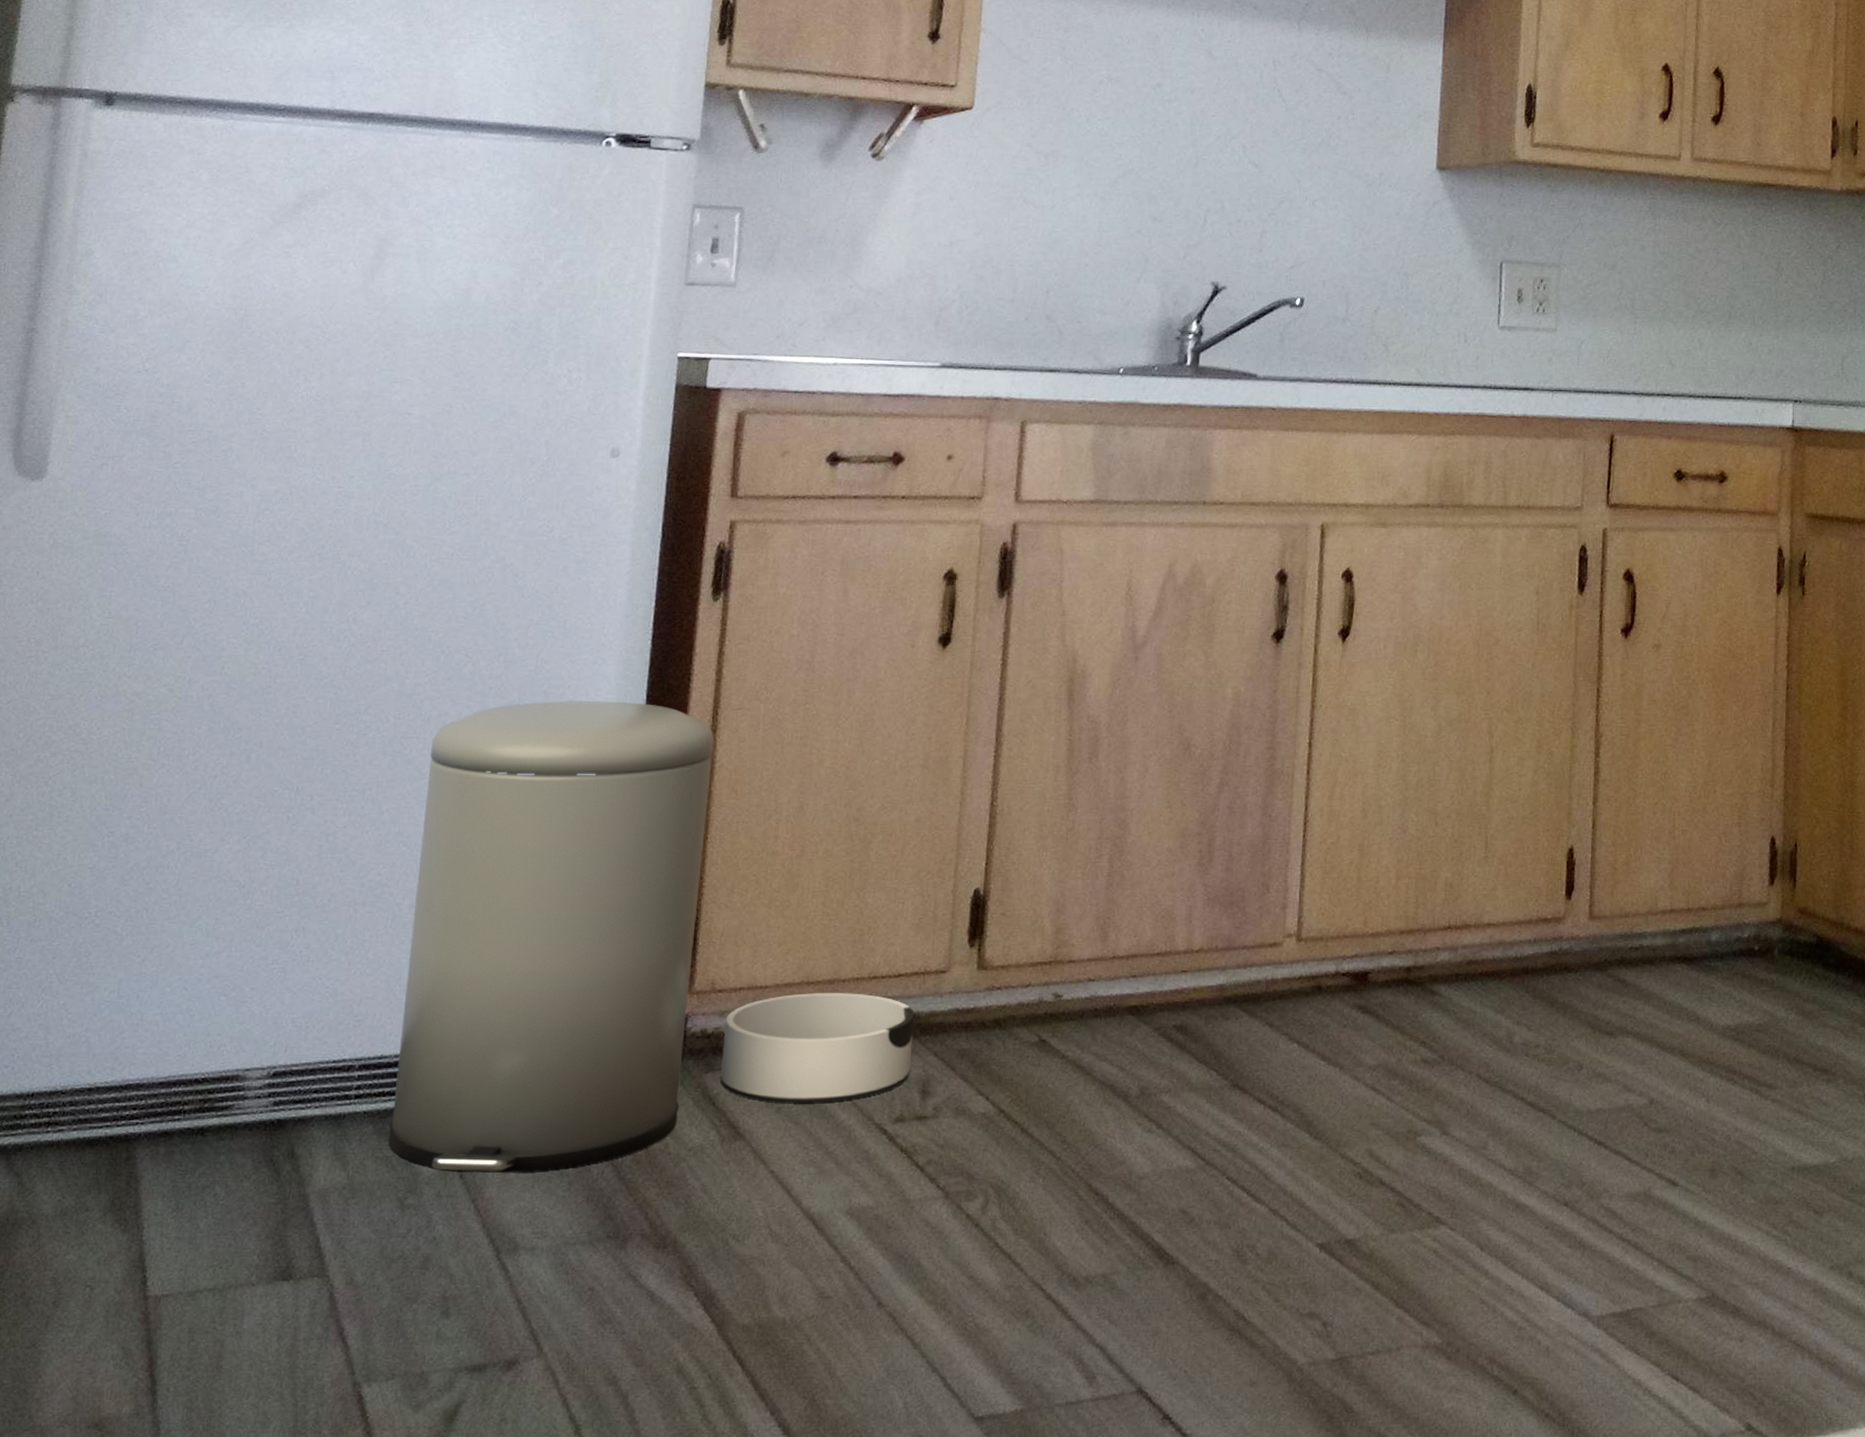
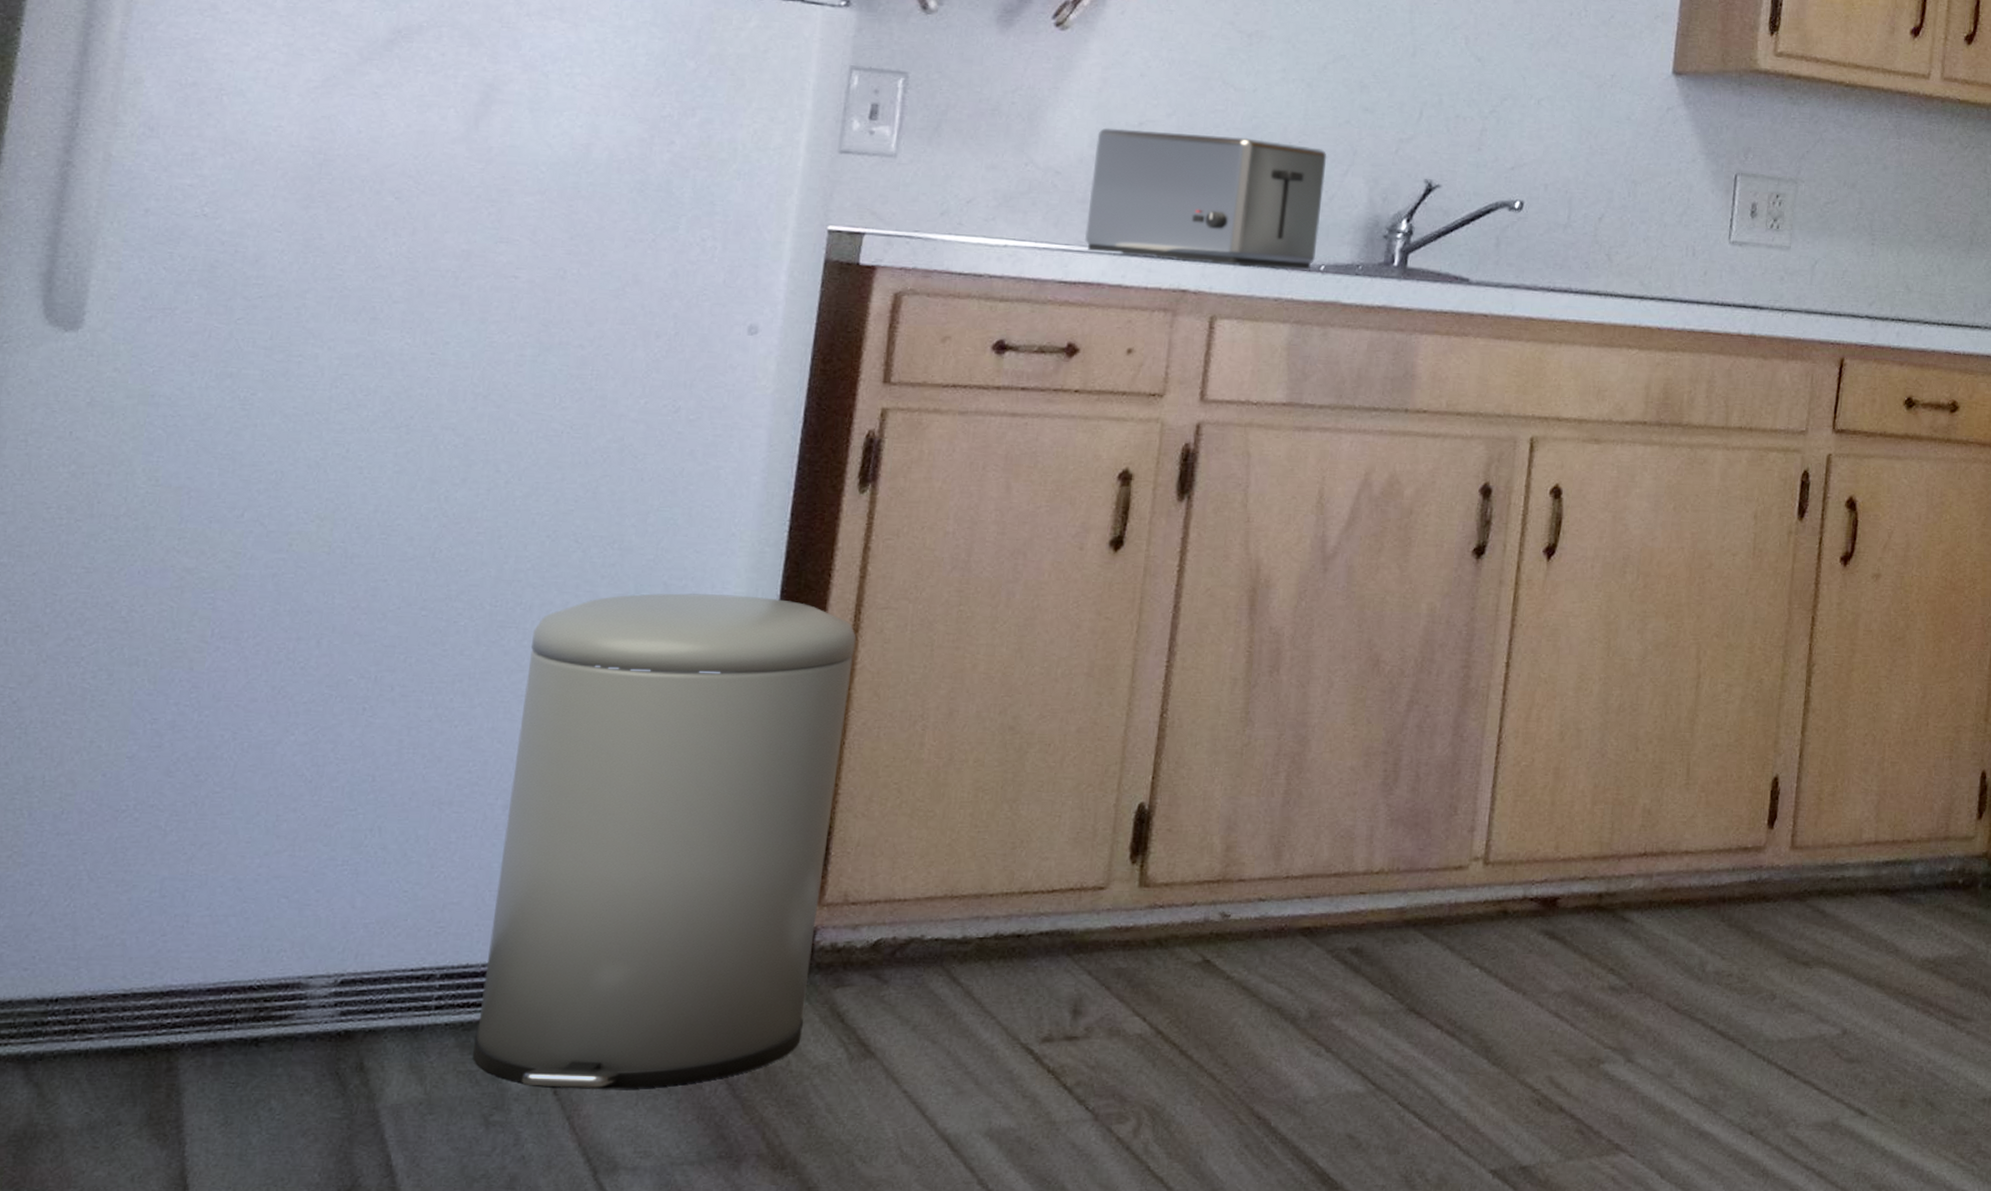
pet bowl: present [720,993,915,1103] -> none [851,907,1068,1021]
toaster: none [905,249,1121,374] -> present [1084,127,1327,271]

